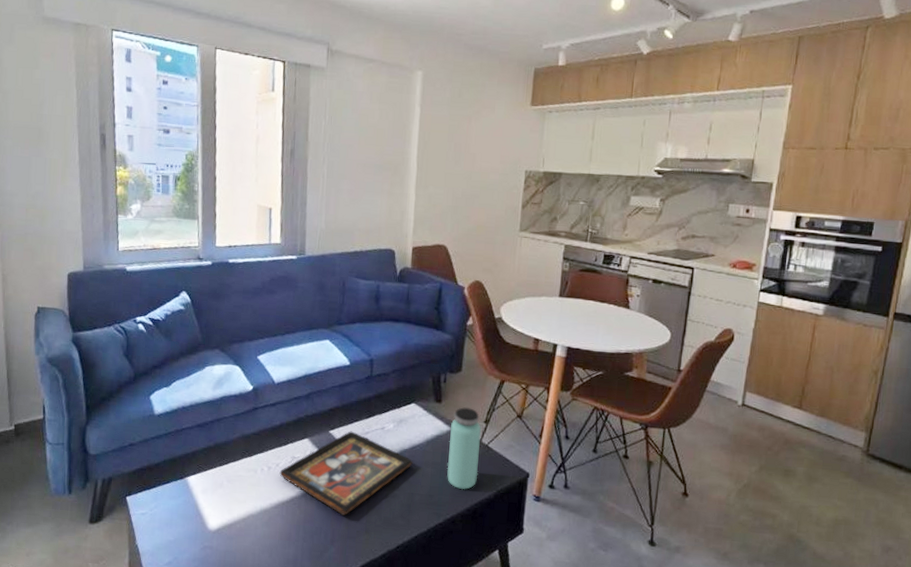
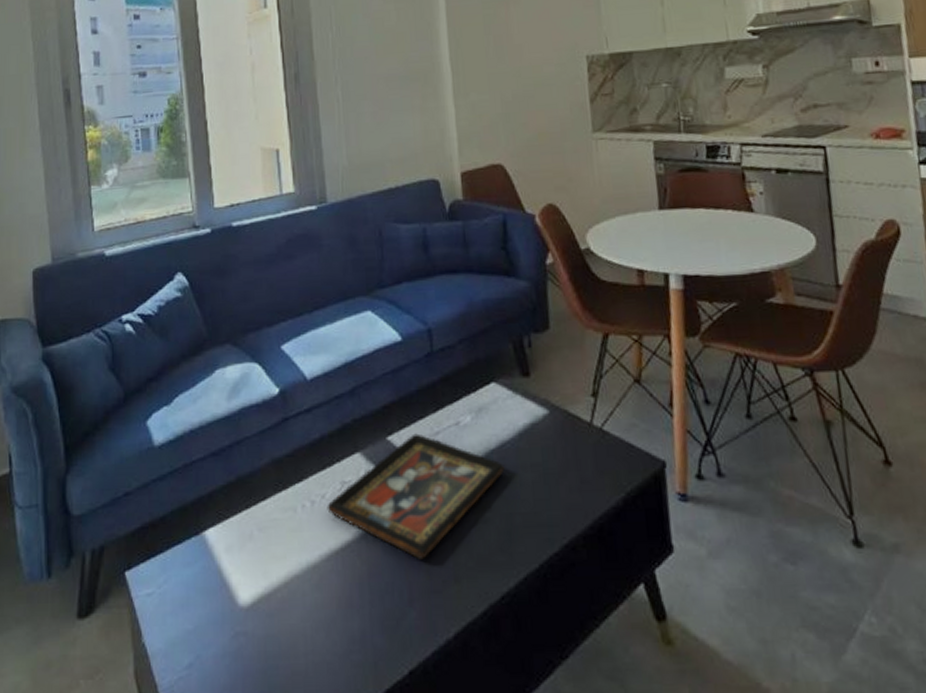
bottle: present [447,407,481,490] -> none [547,378,596,499]

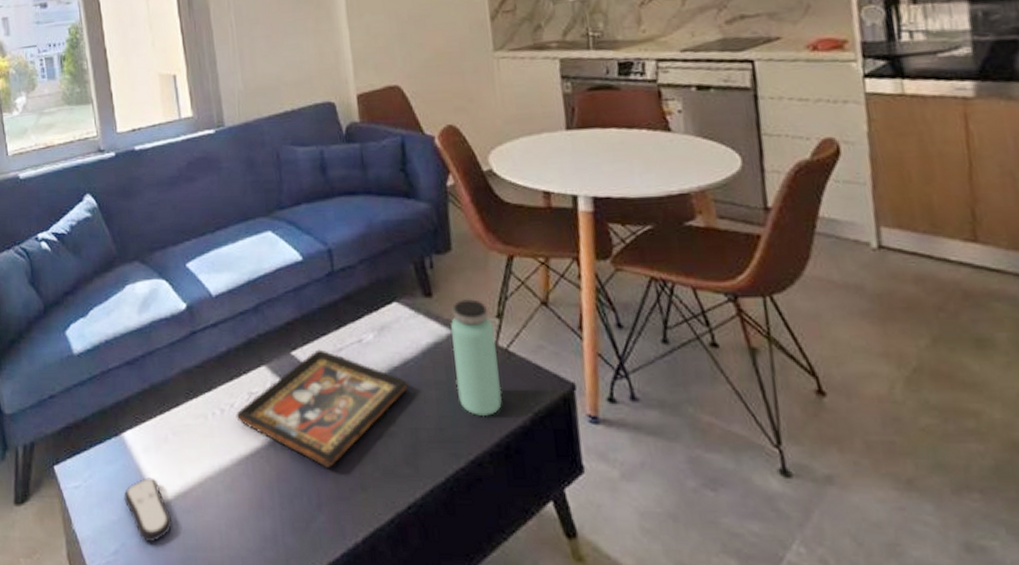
remote control: none [201,579,253,653] -> present [123,477,172,543]
bottle: none [547,378,596,499] -> present [451,299,502,417]

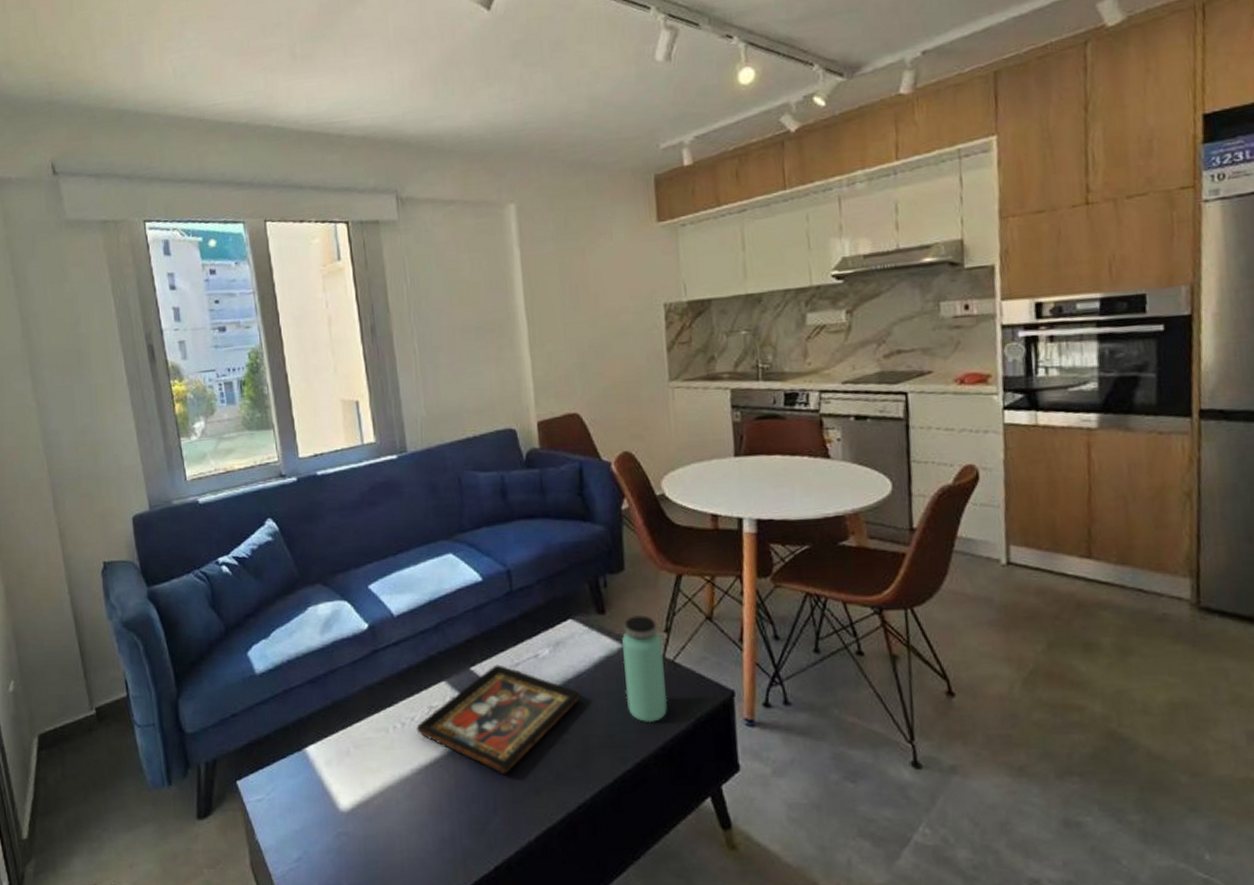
remote control: present [123,477,172,543] -> none [306,789,353,849]

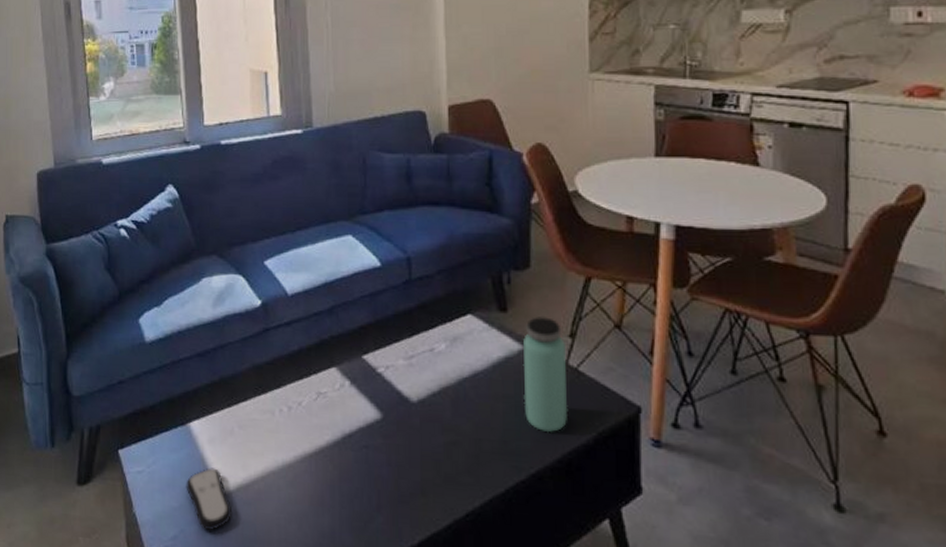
remote control: none [306,789,353,849] -> present [186,468,231,531]
decorative tray: present [416,664,581,774] -> none [303,355,476,471]

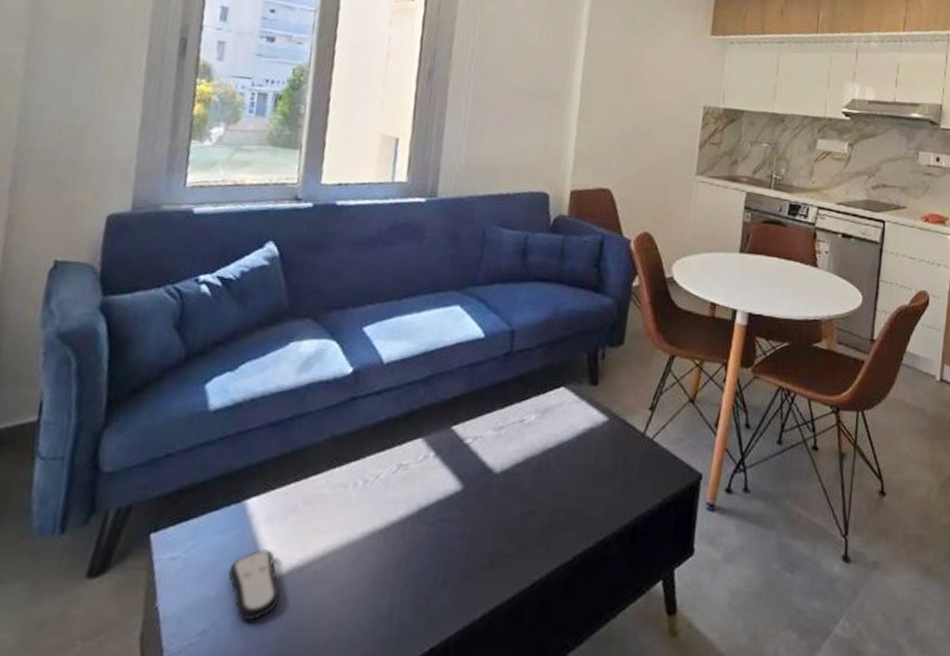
bottle: present [523,317,568,433] -> none [601,390,645,501]

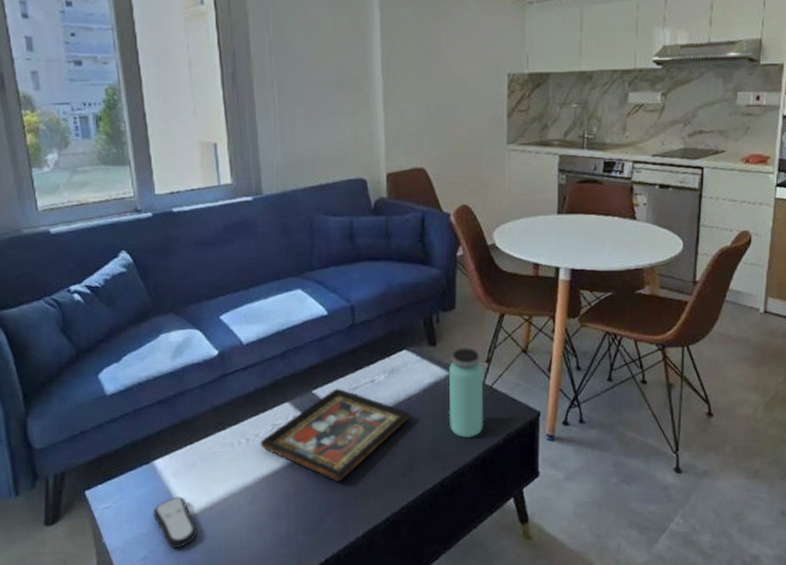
decorative tray: none [378,426,559,544] -> present [260,388,410,482]
bottle: none [601,390,645,501] -> present [448,348,484,438]

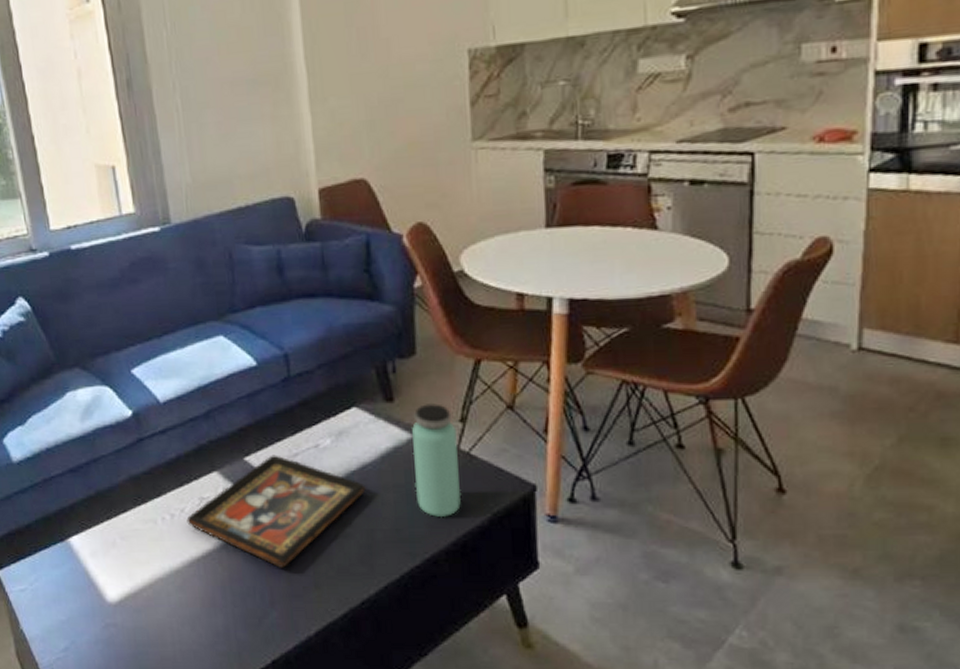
remote control: present [153,496,197,549] -> none [71,580,122,640]

